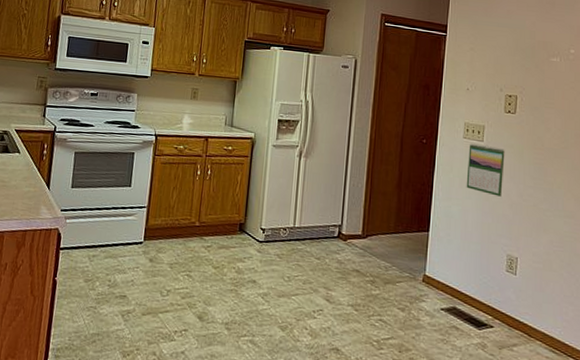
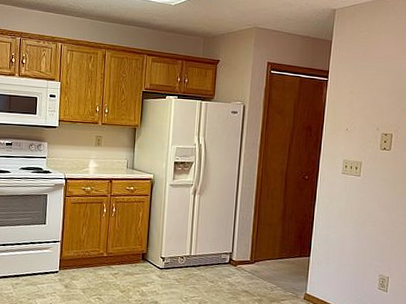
calendar: present [466,143,505,197] -> none [344,178,380,225]

